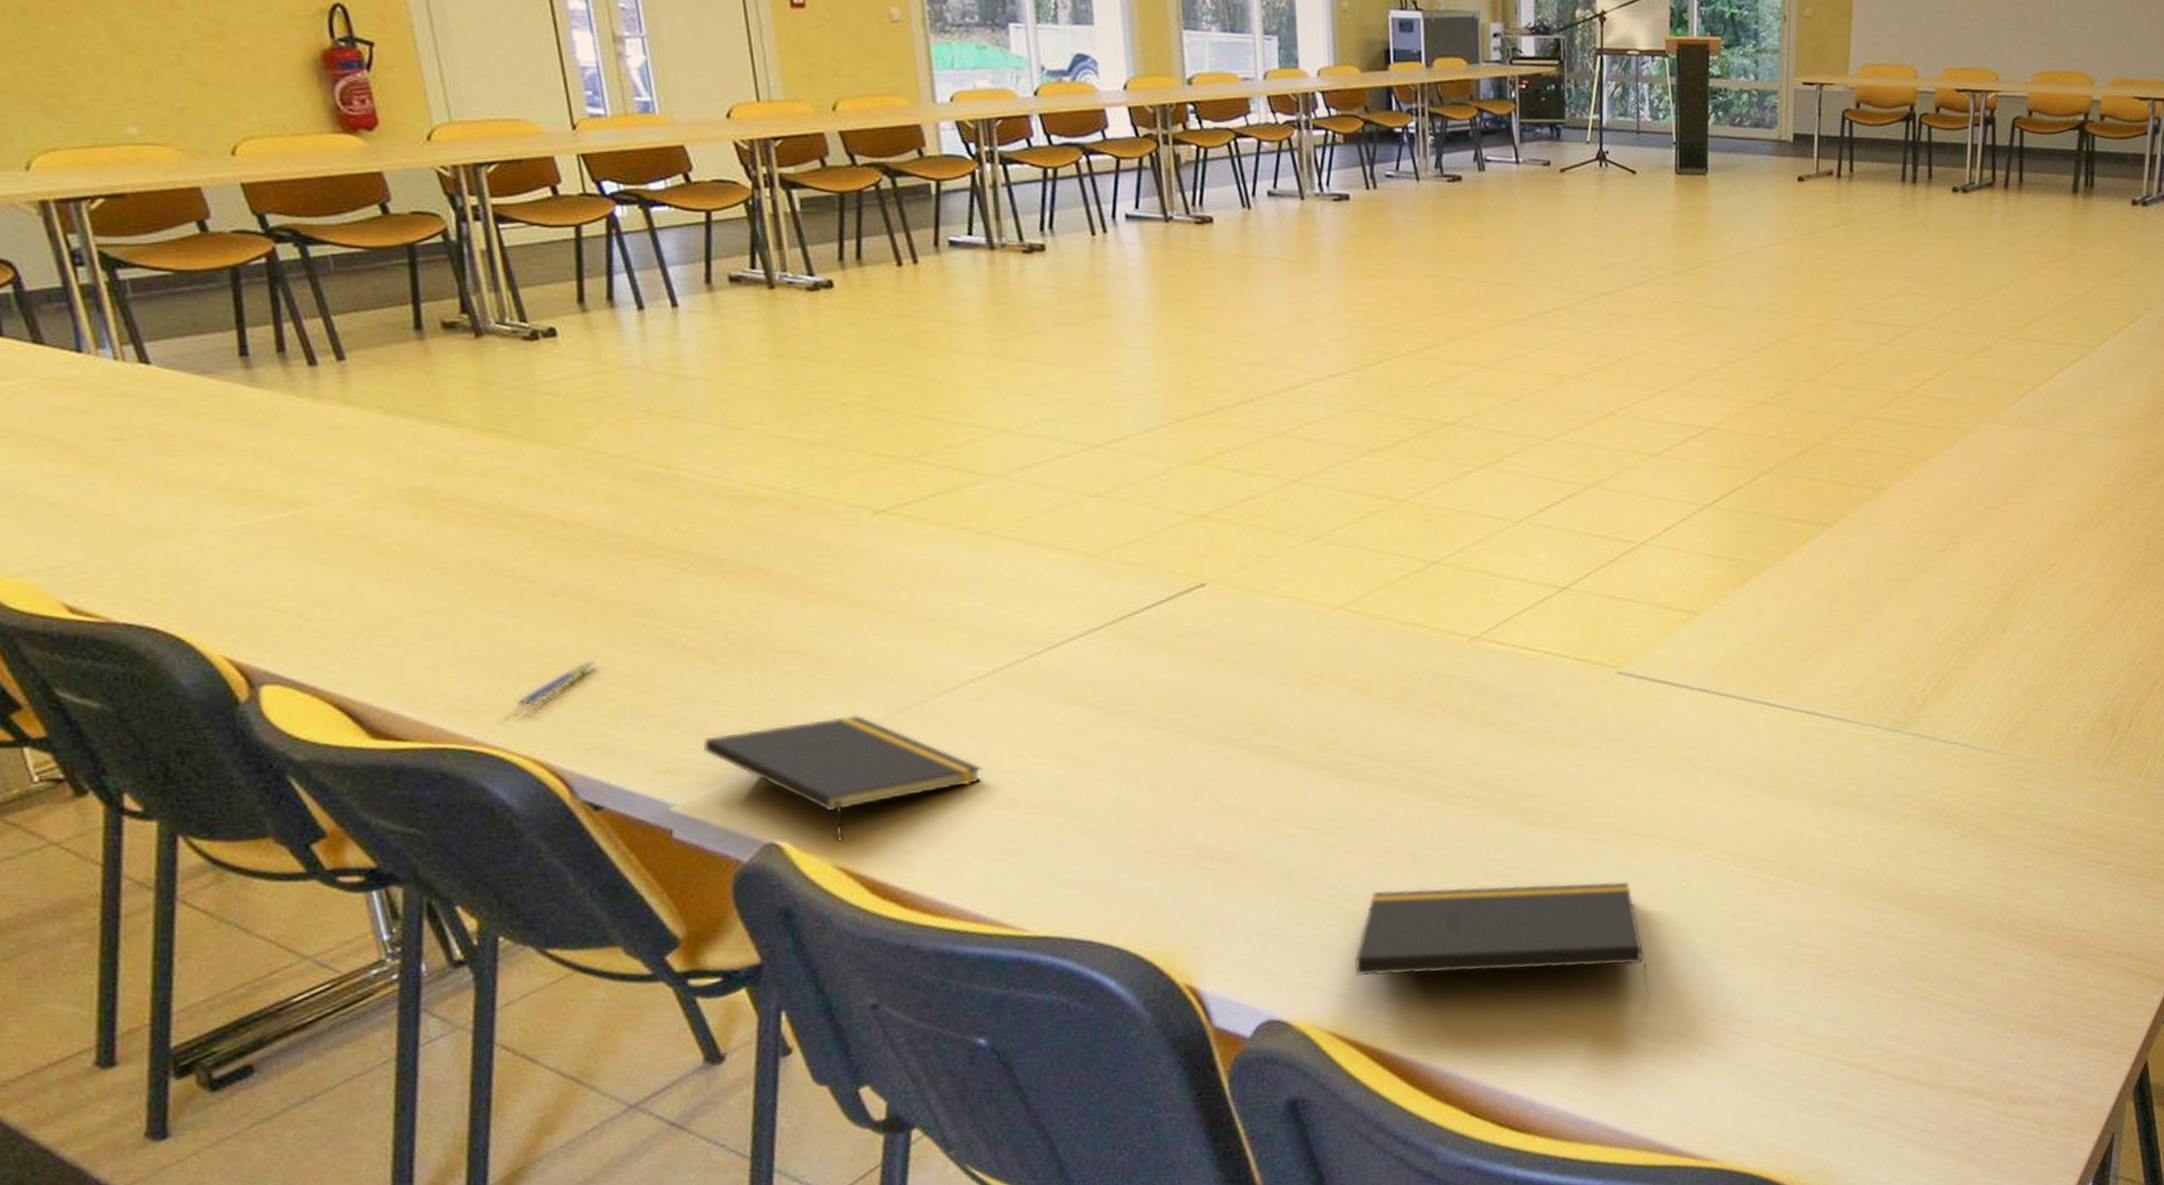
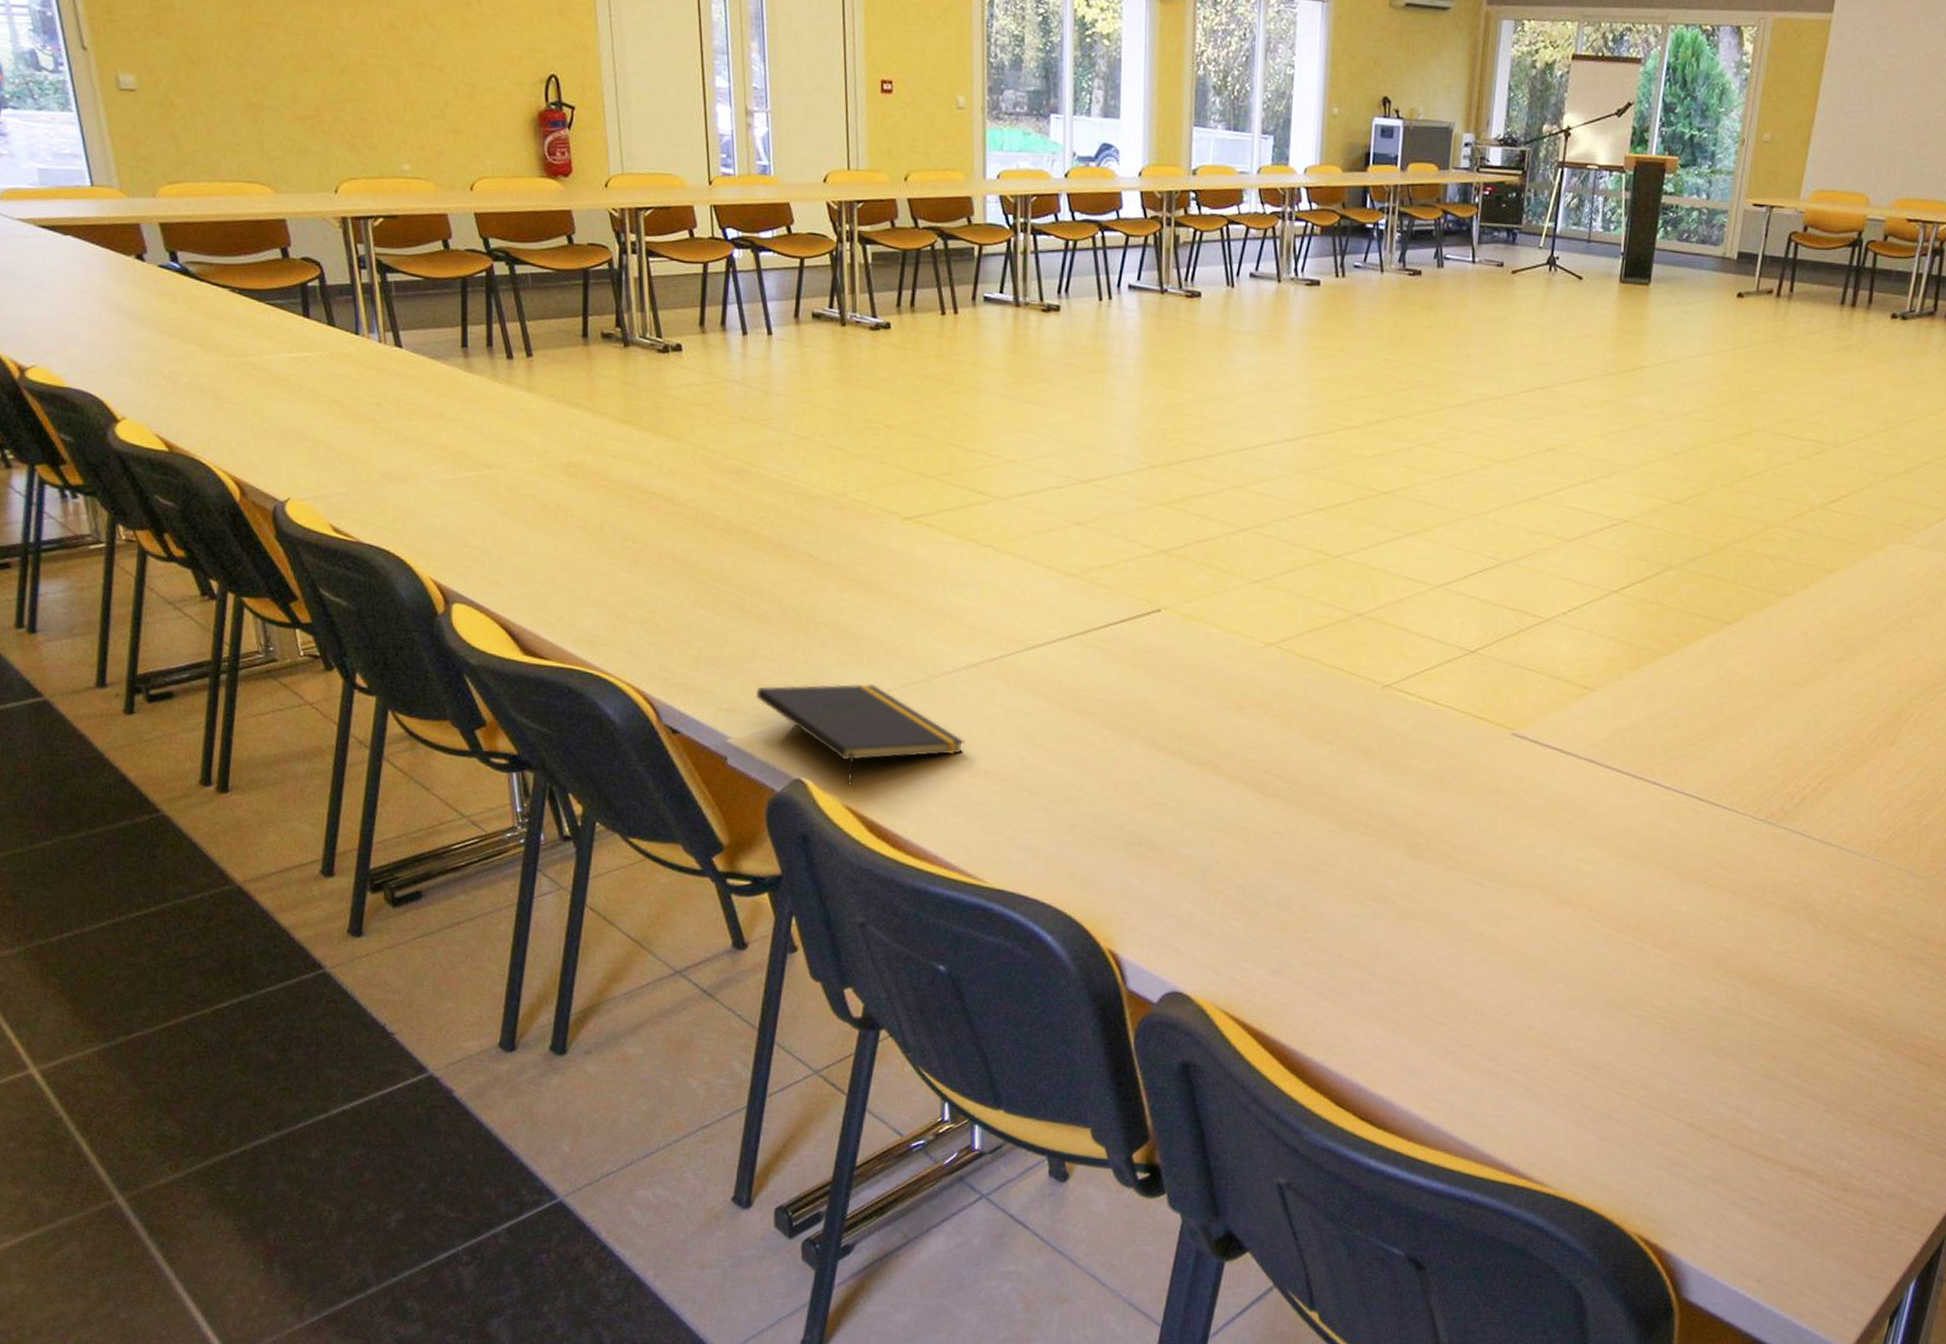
pen: present [516,659,597,709] -> none [626,612,685,645]
notepad: present [1354,881,1650,995] -> none [1250,896,1509,1028]

